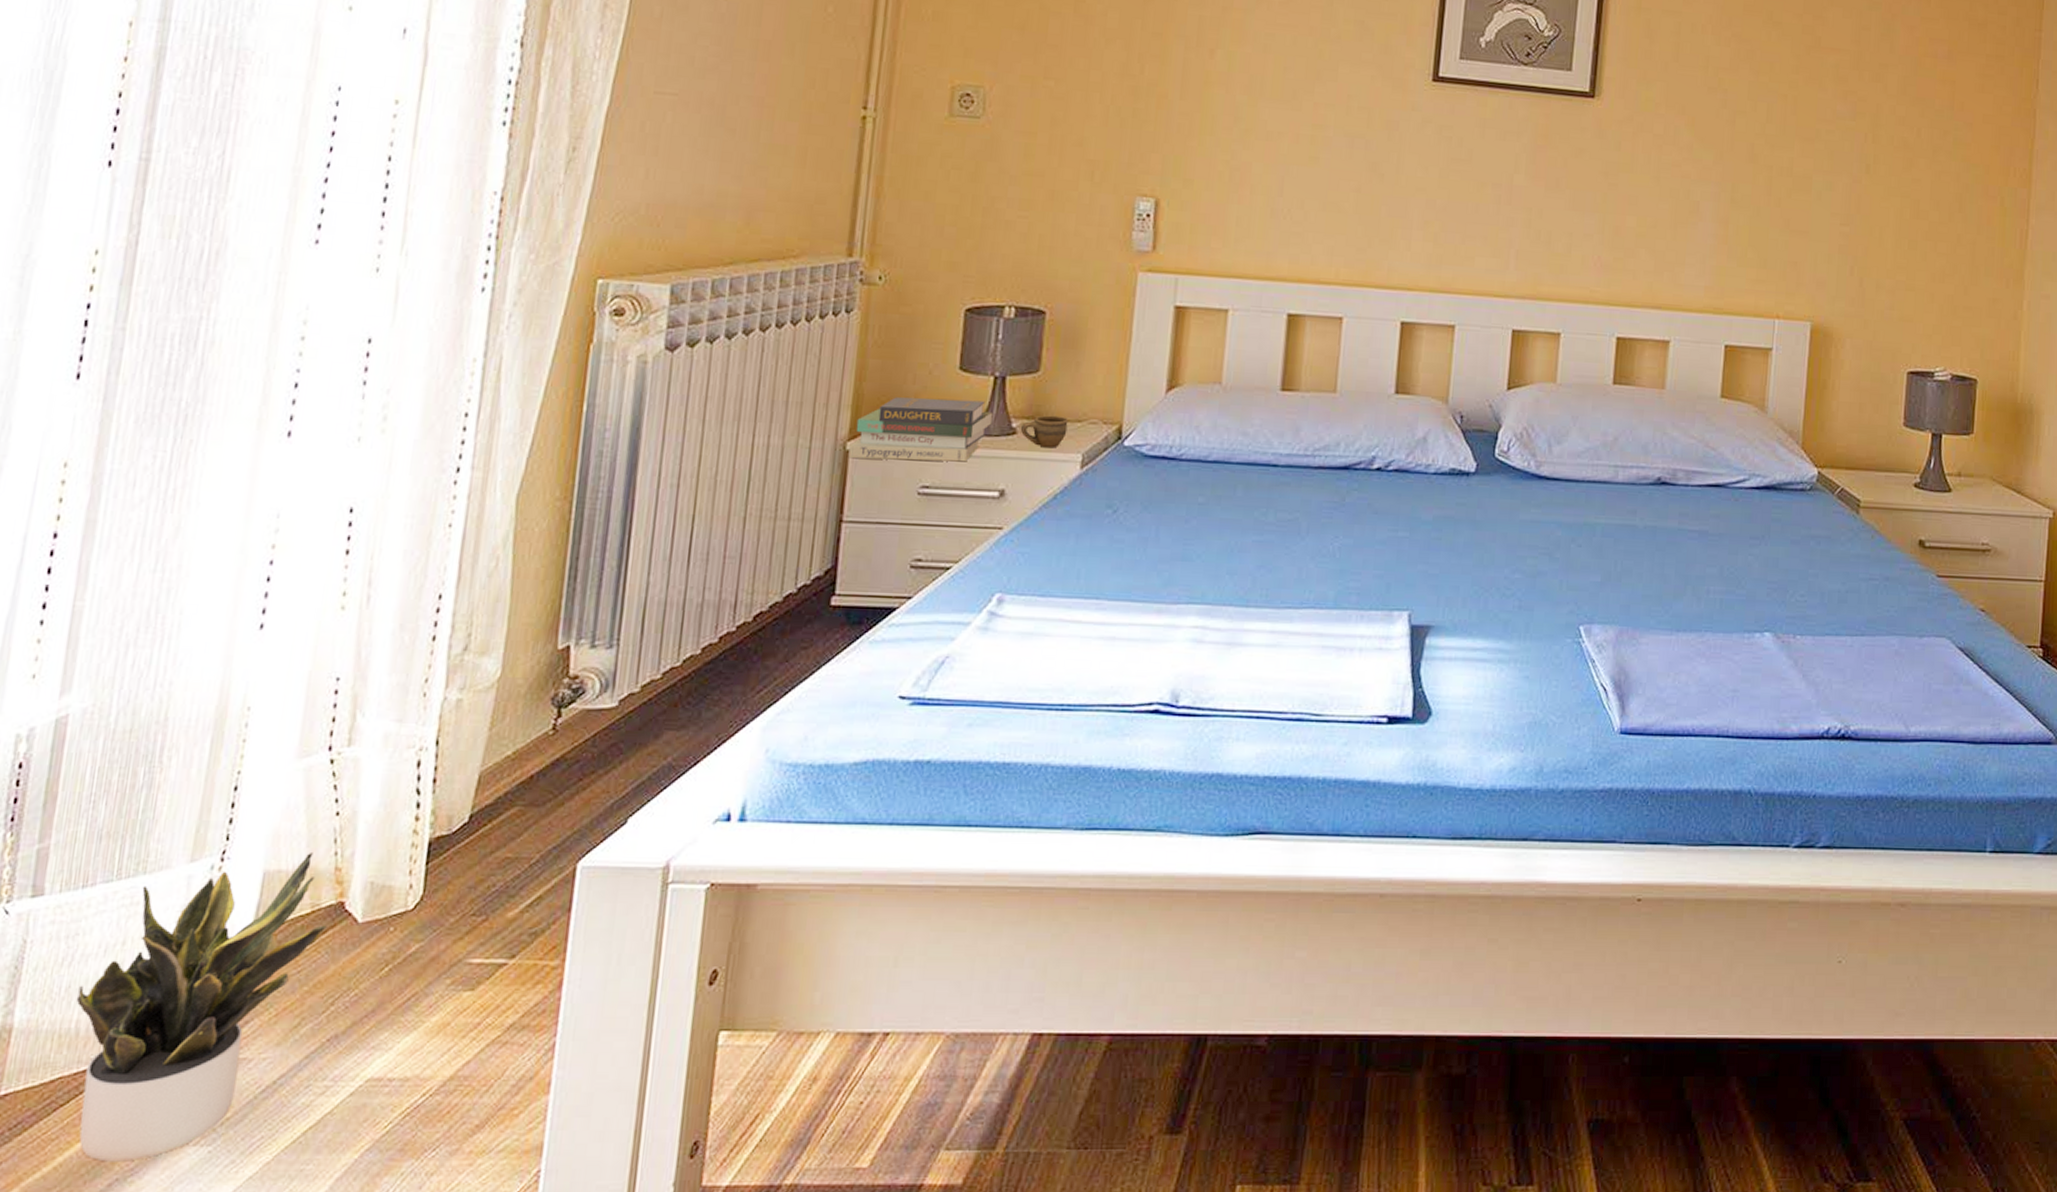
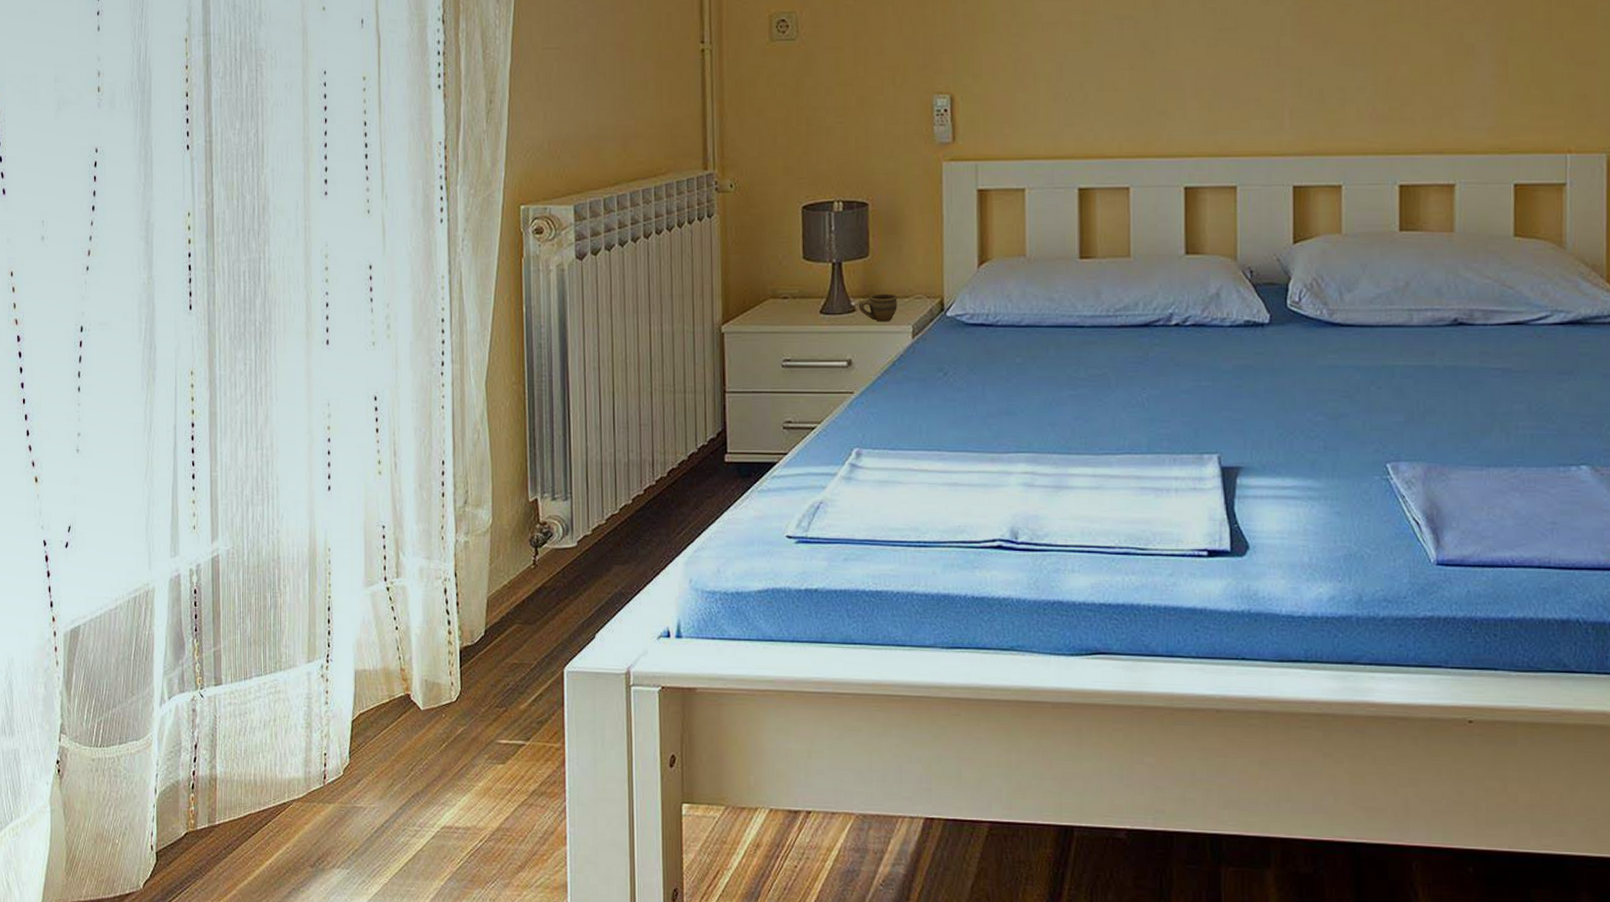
potted plant: present [76,851,327,1162] -> none [251,656,401,877]
books: present [848,397,993,462] -> none [724,285,835,340]

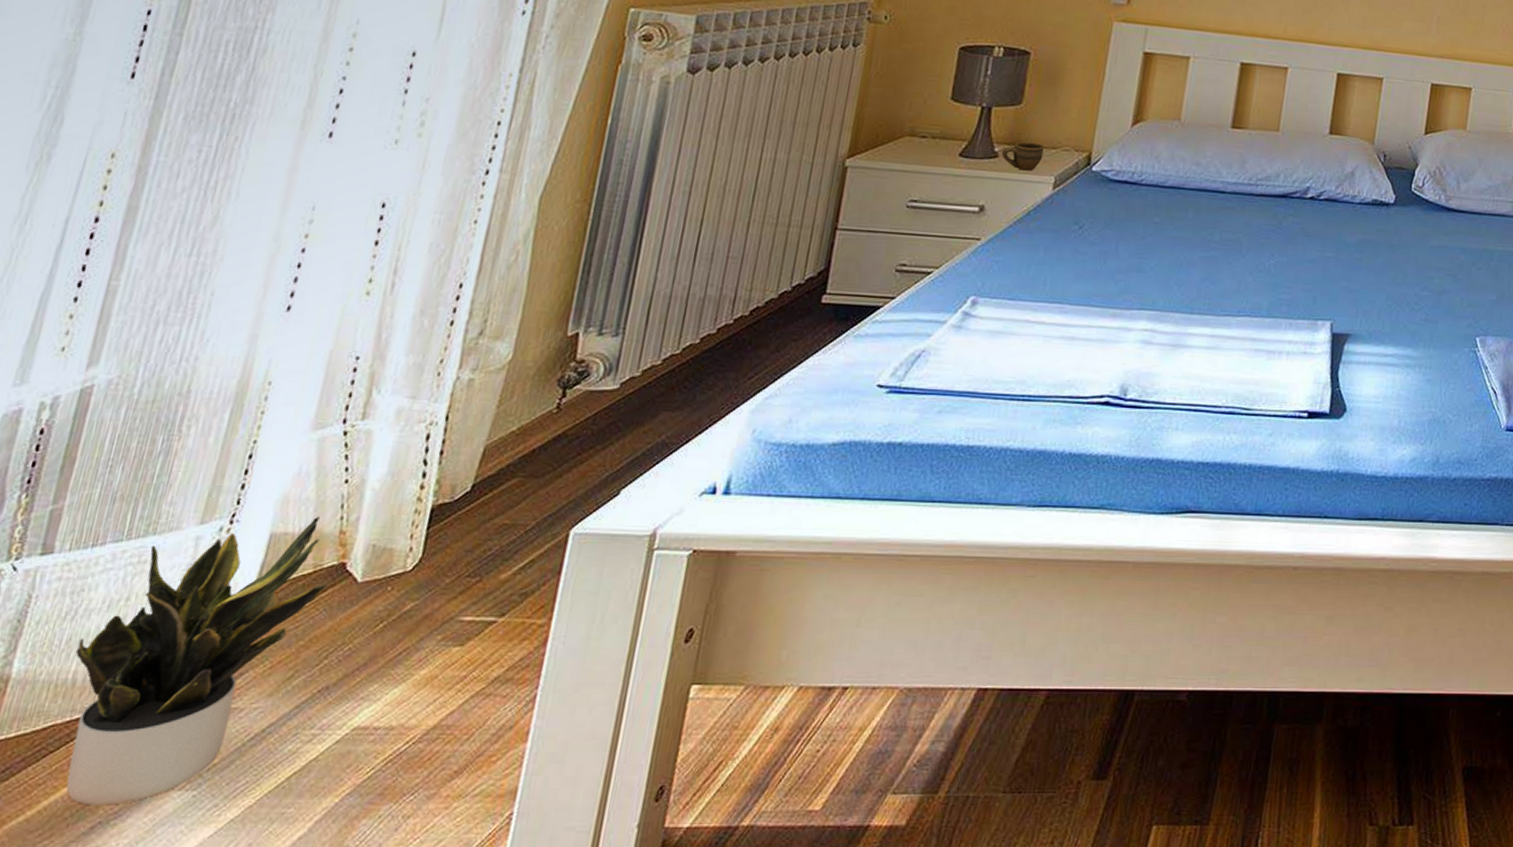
potted plant: none [251,656,401,877] -> present [66,516,327,806]

